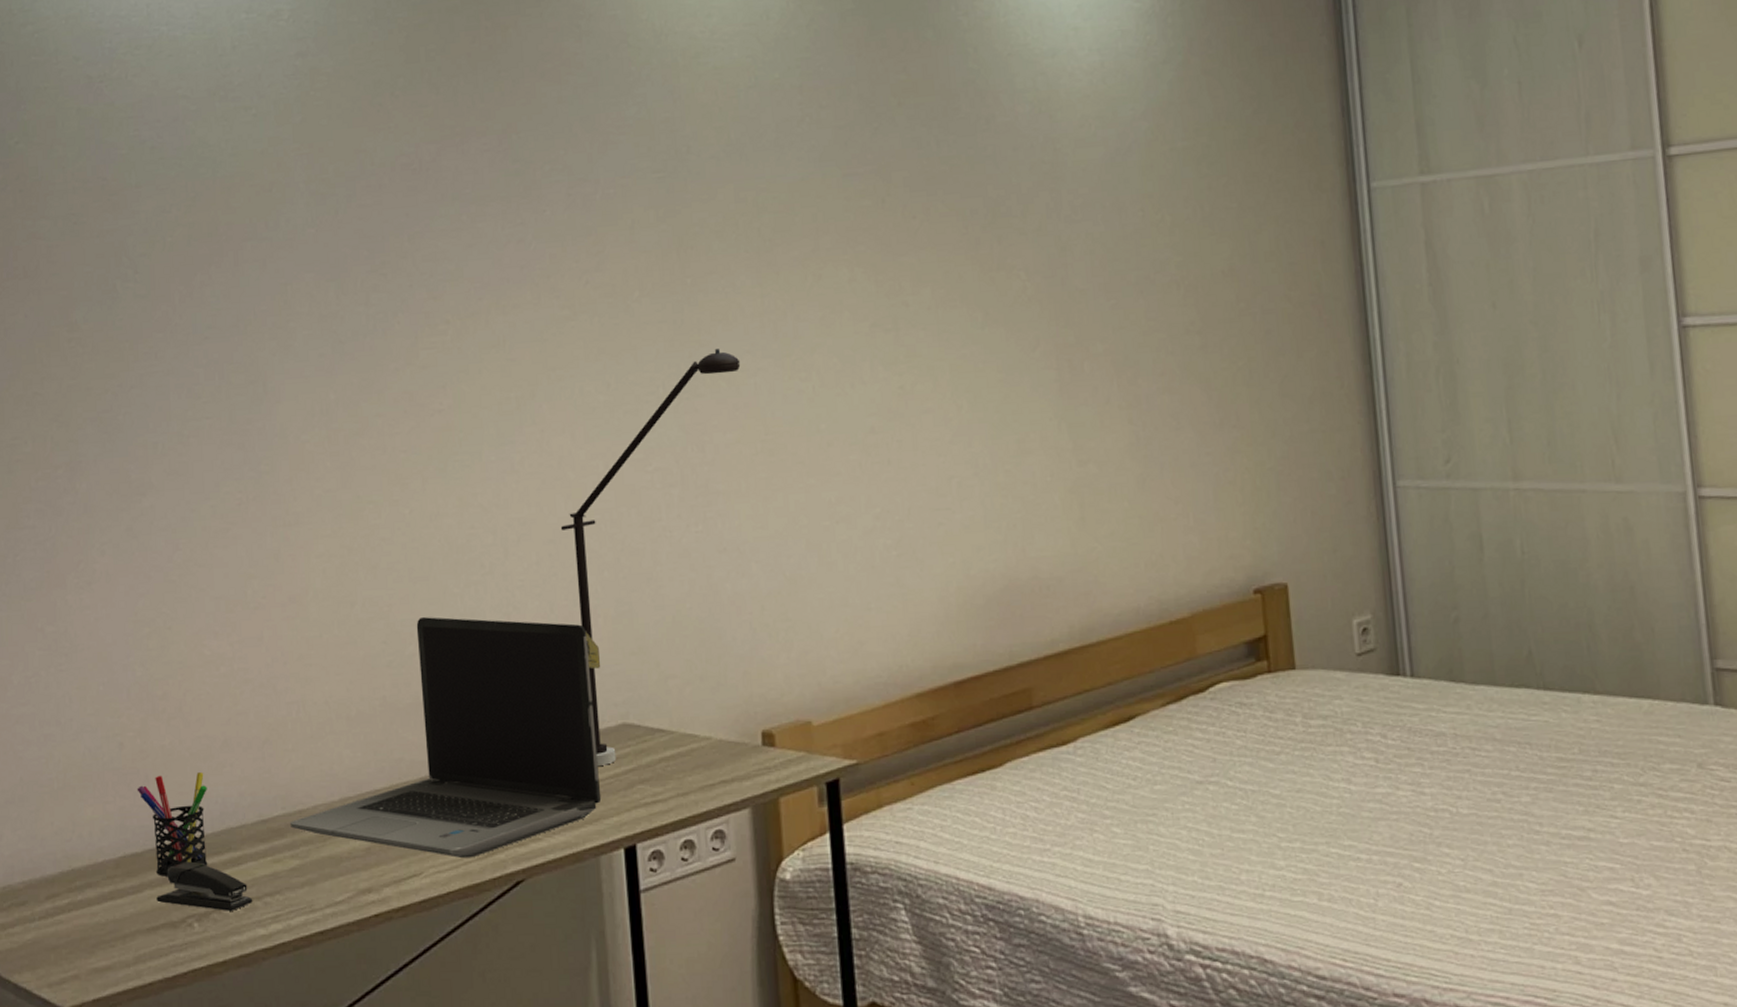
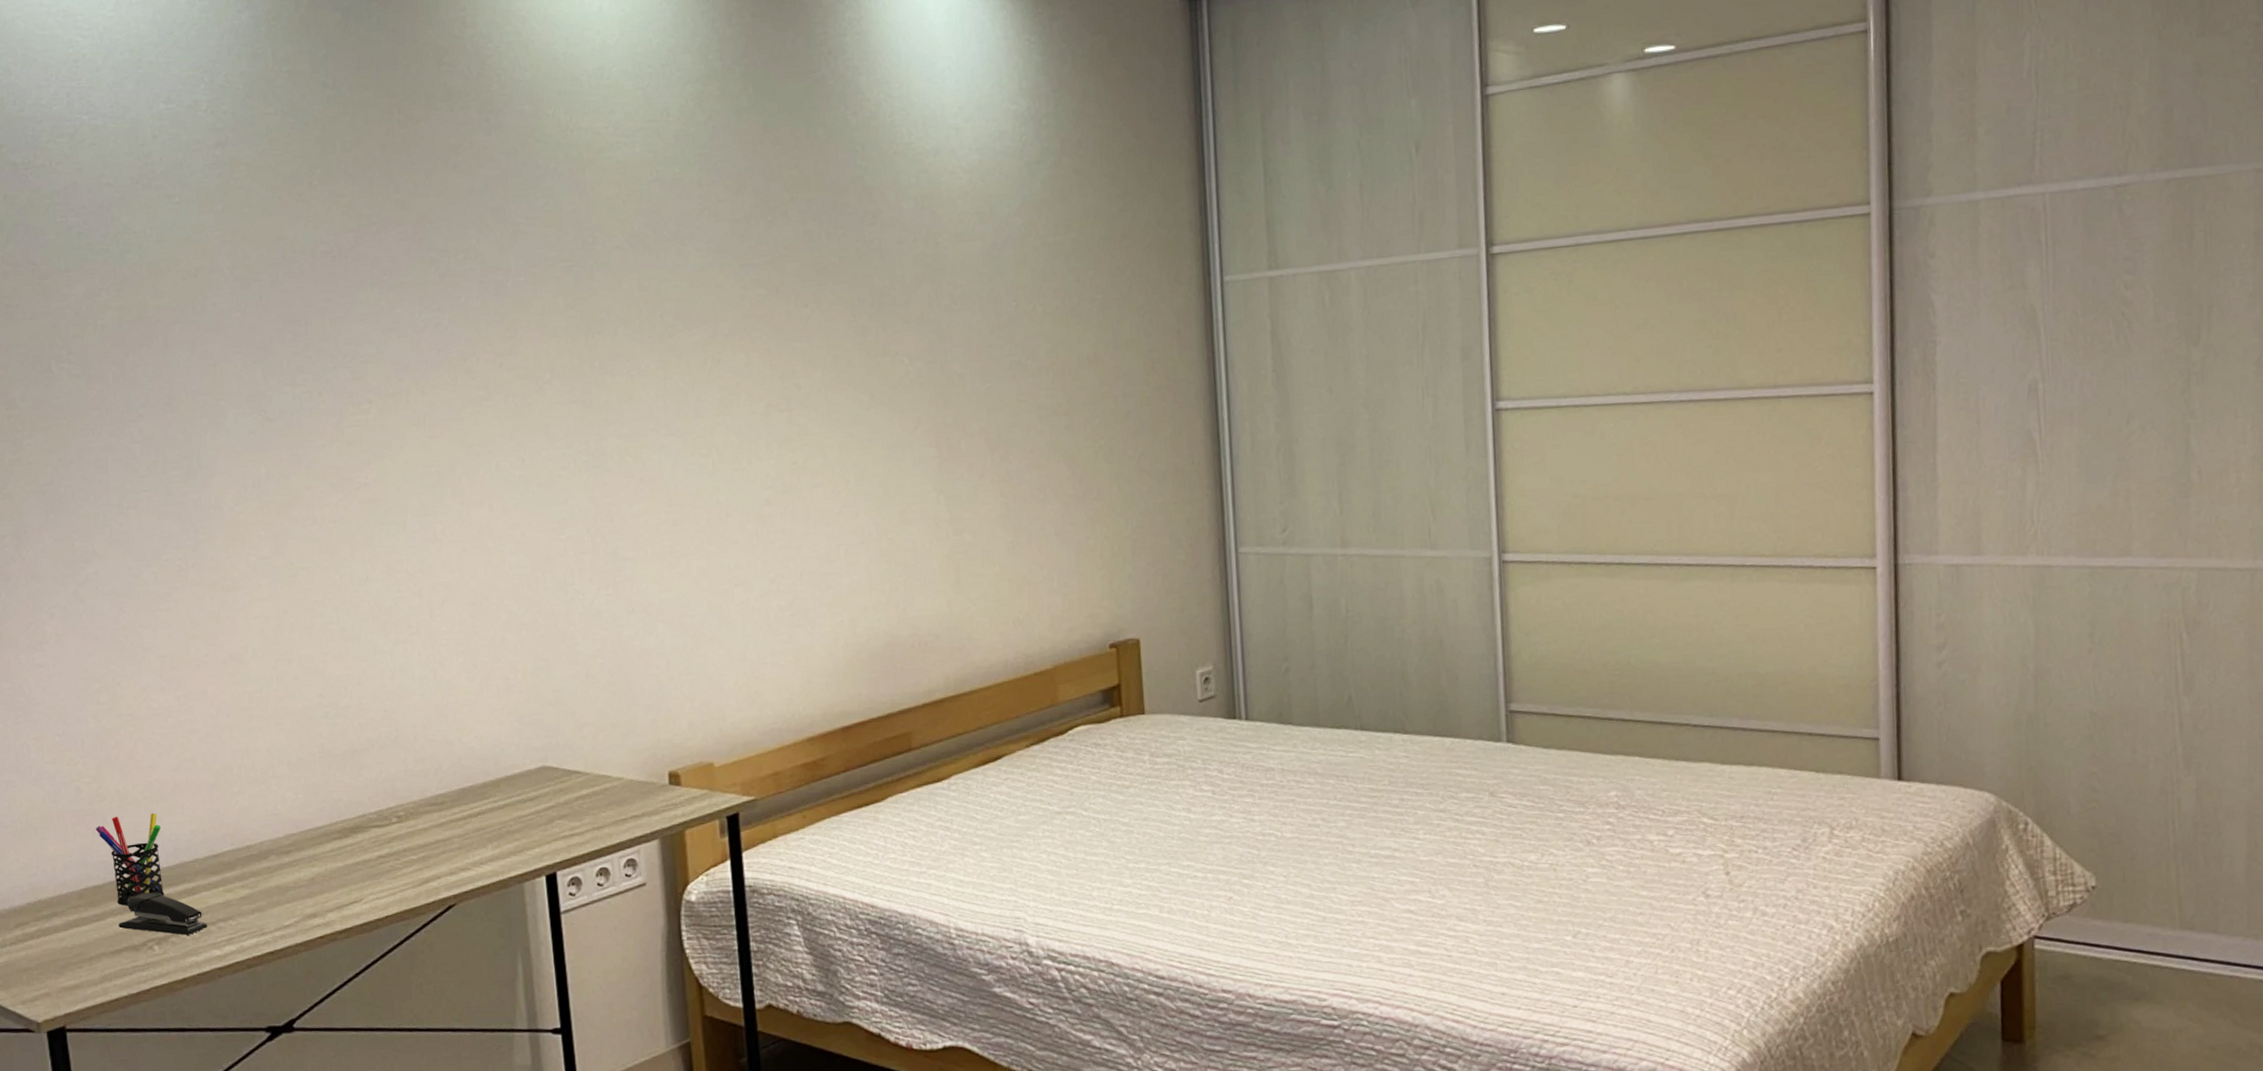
laptop computer: present [290,617,602,859] -> none [240,672,524,887]
desk lamp: present [560,349,741,766] -> none [481,427,646,804]

